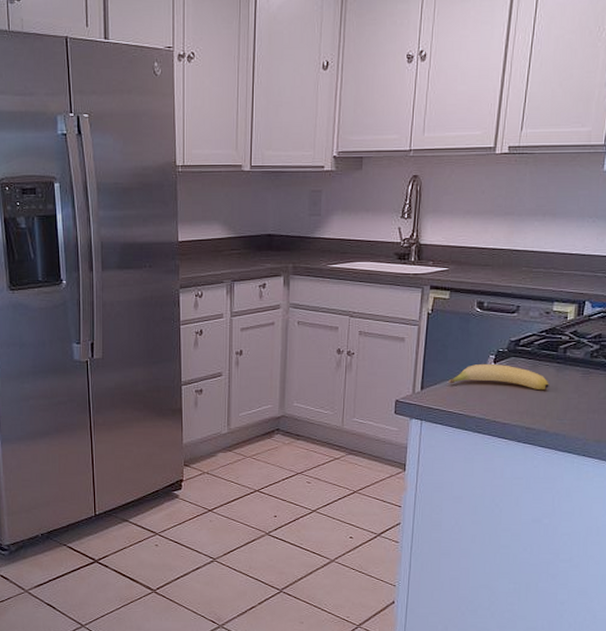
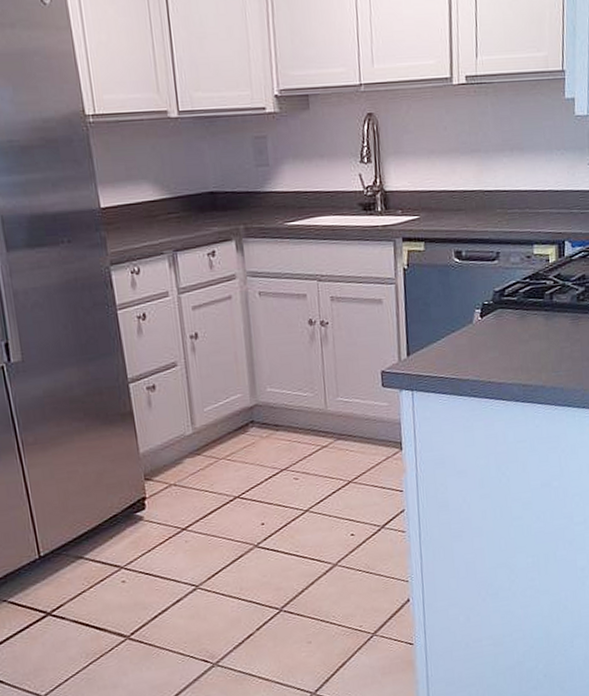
banana: present [448,363,549,391] -> none [435,318,540,346]

